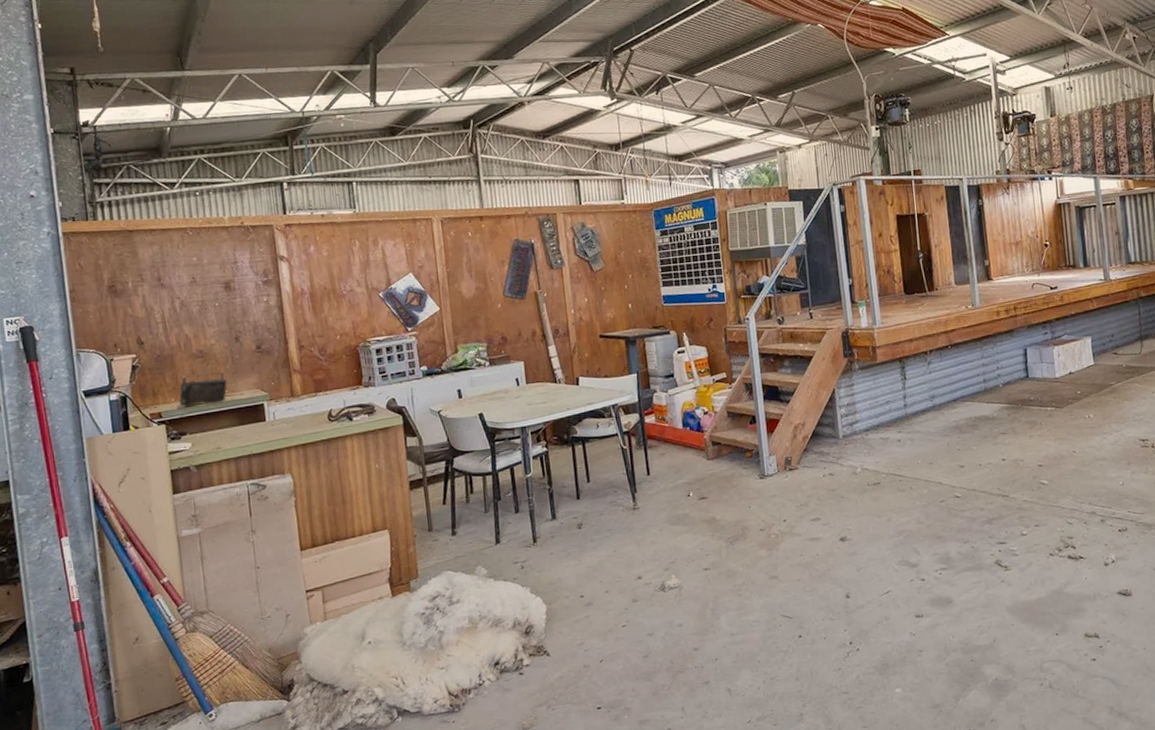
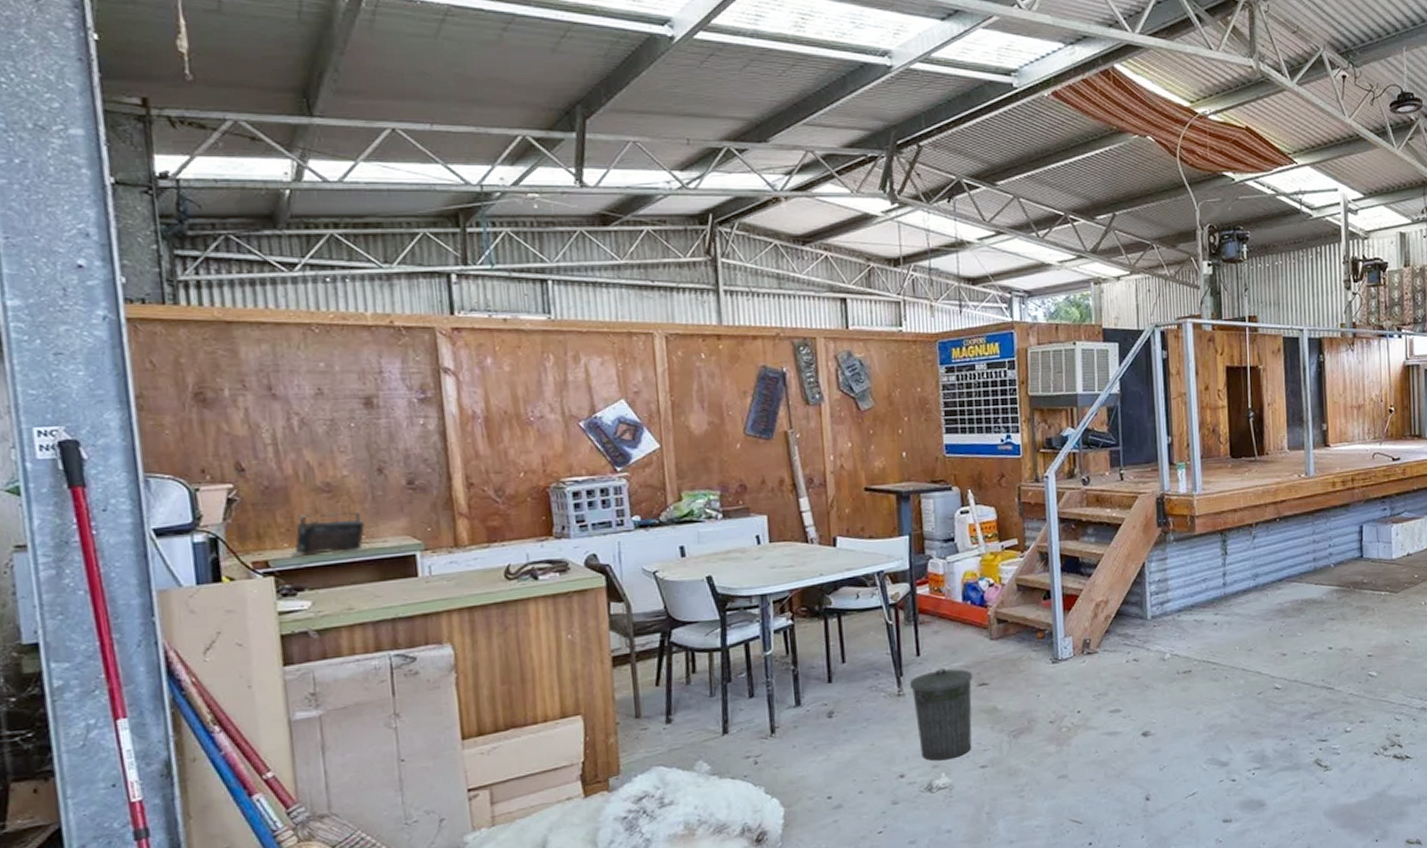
trash can: none [643,484,696,565] -> present [910,667,973,761]

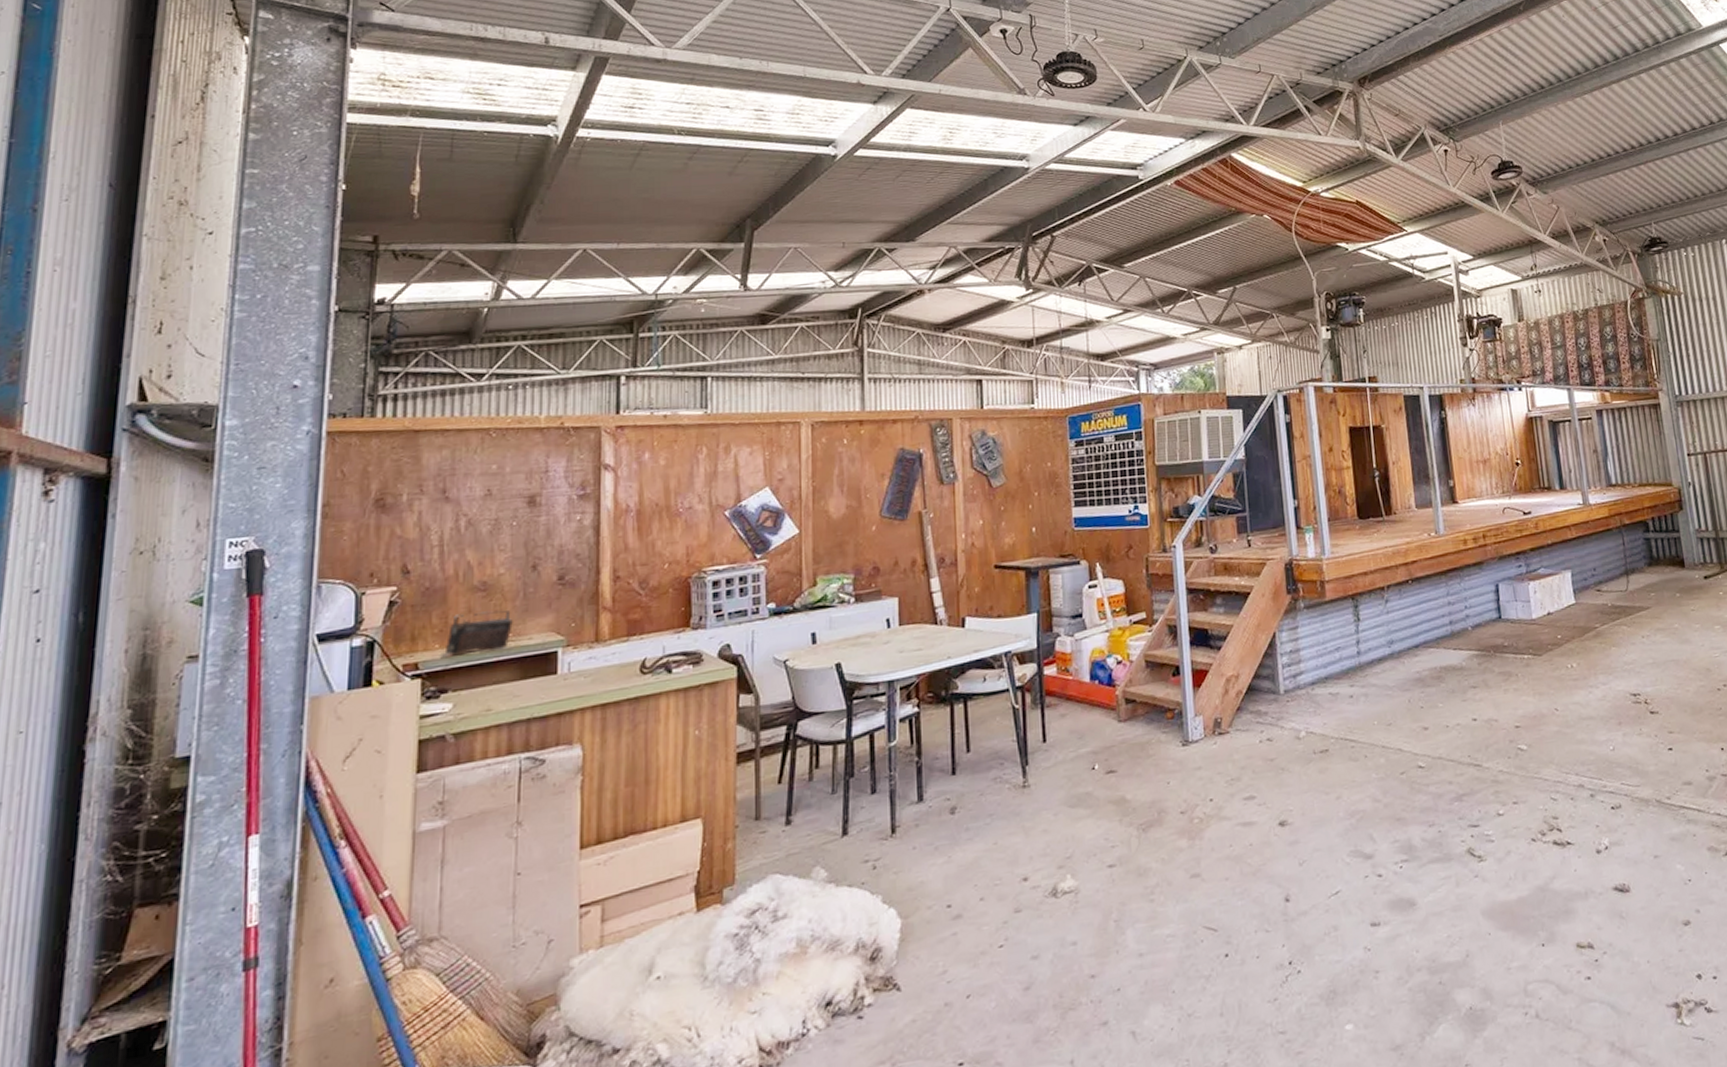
trash can: present [910,667,973,761] -> none [1036,754,1101,861]

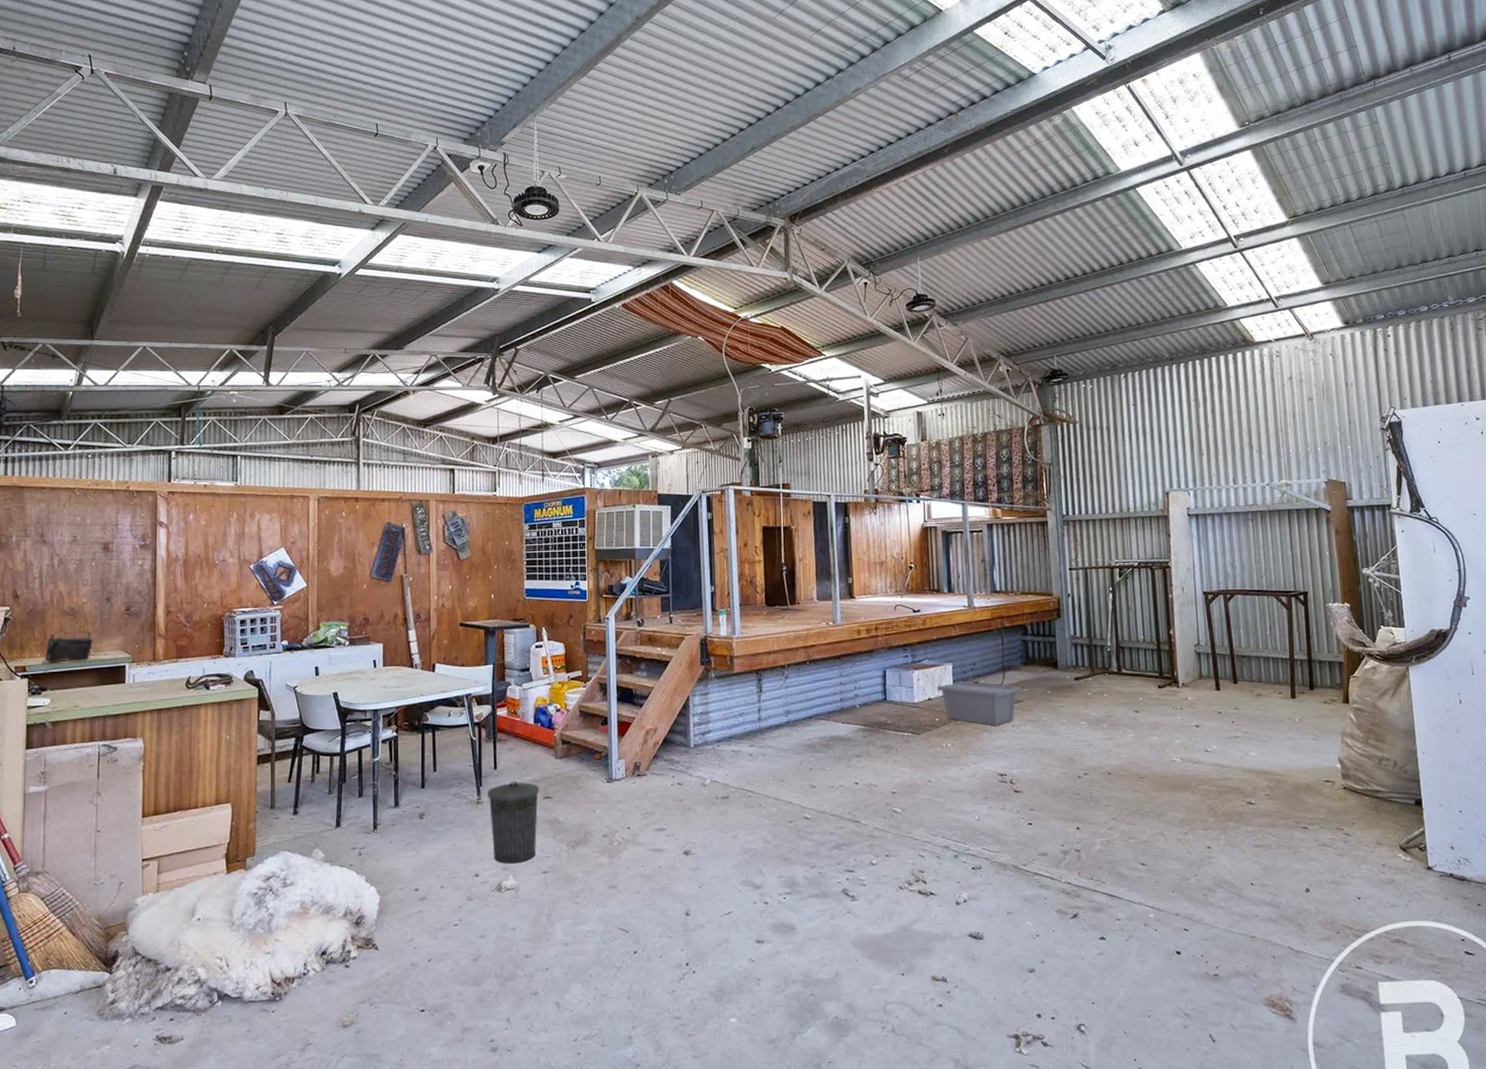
trash can: none [1036,754,1101,861] -> present [488,780,540,864]
storage bin: none [1556,589,1647,640] -> present [937,681,1021,727]

